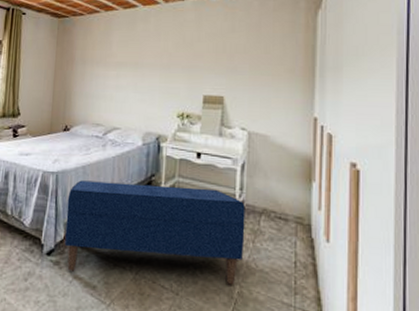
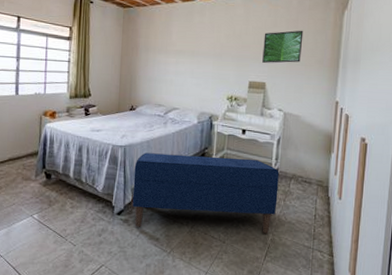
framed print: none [219,34,268,74] -> present [262,30,304,63]

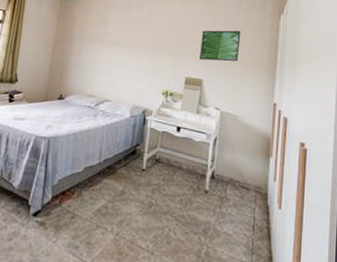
bench: present [132,152,279,234] -> none [51,146,215,246]

